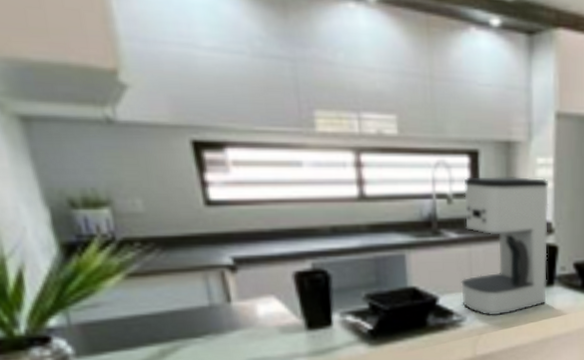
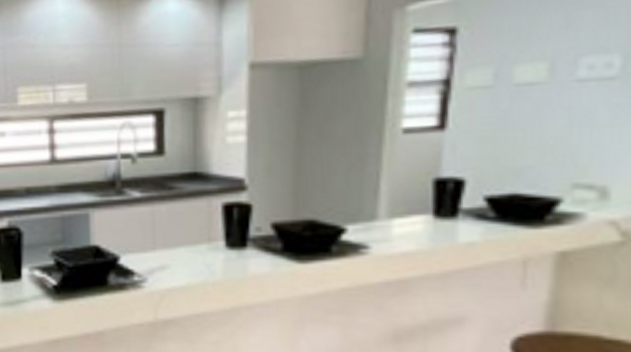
coffee maker: present [461,177,549,316] -> none [143,132,242,279]

